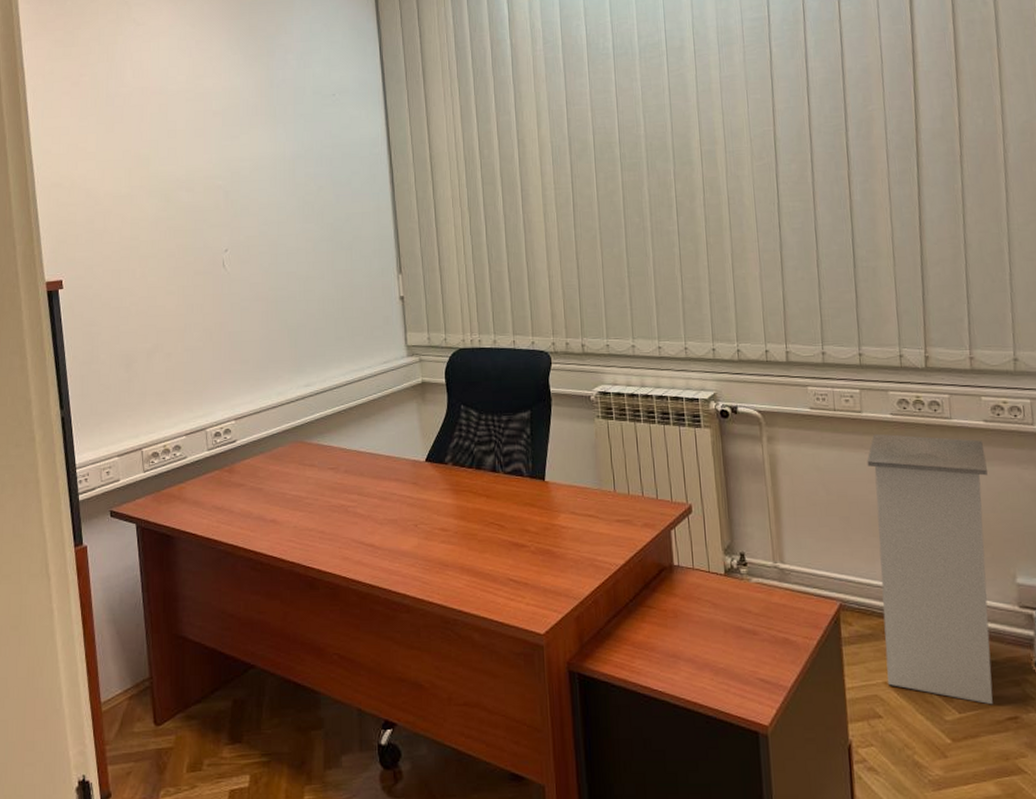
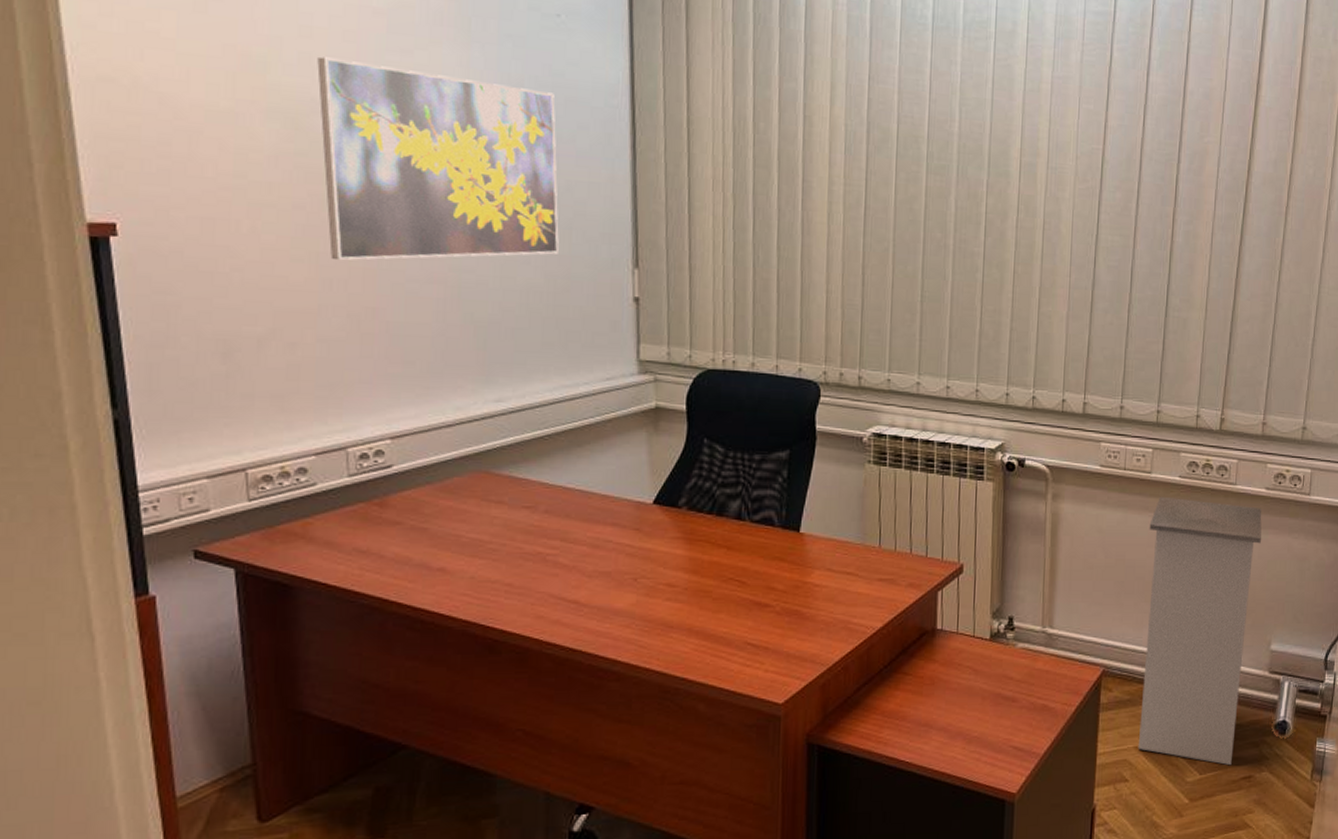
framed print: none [180,149,343,291] -> present [317,56,559,261]

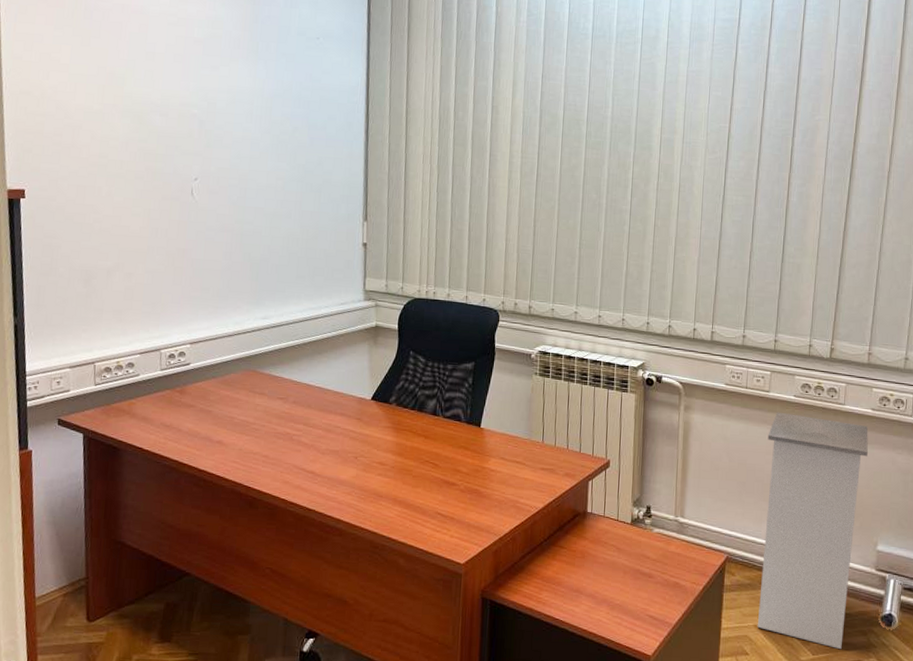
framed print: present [317,56,559,261] -> none [156,73,313,215]

